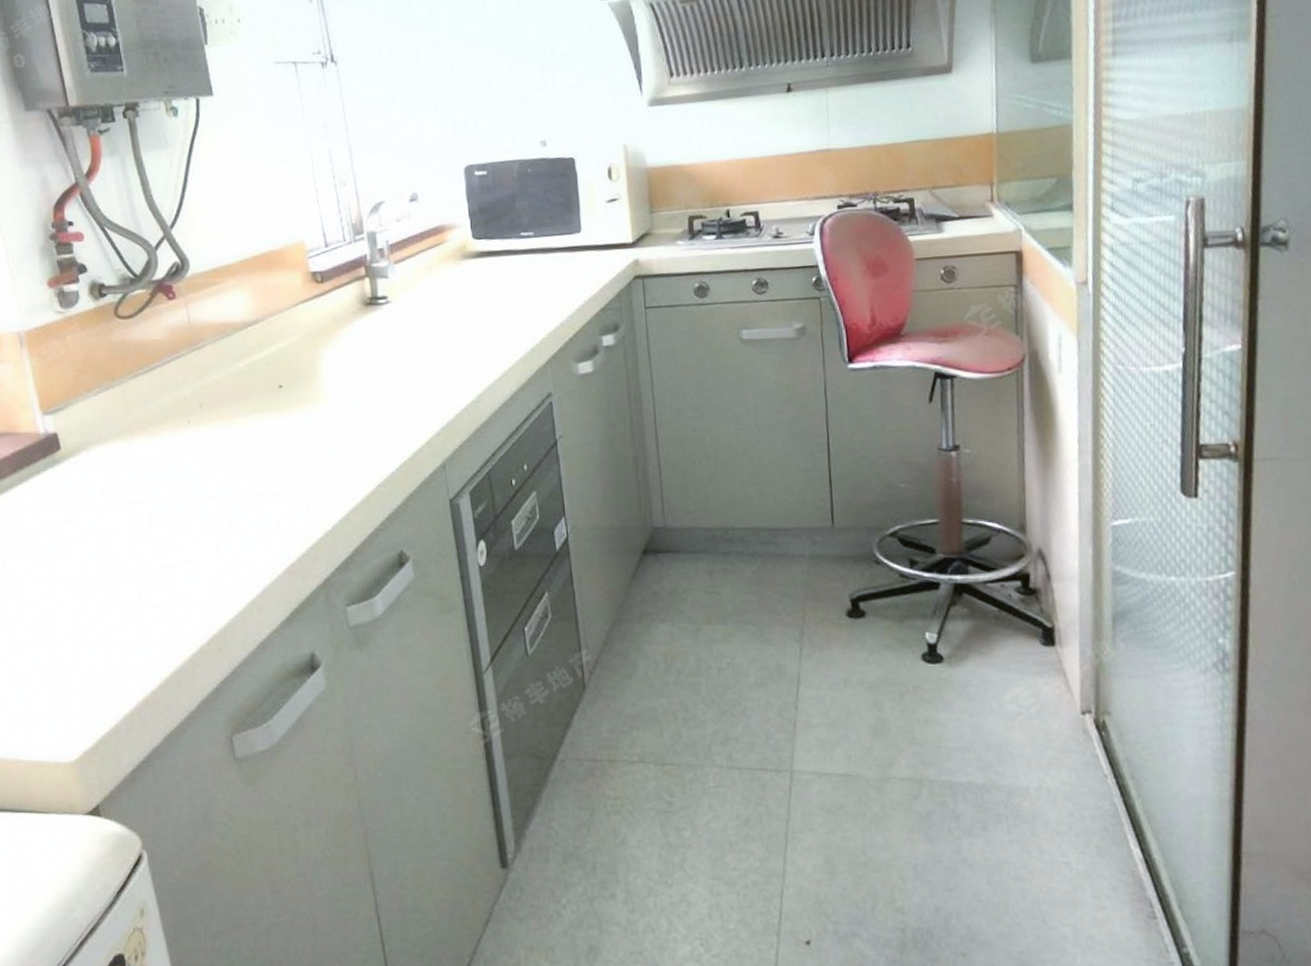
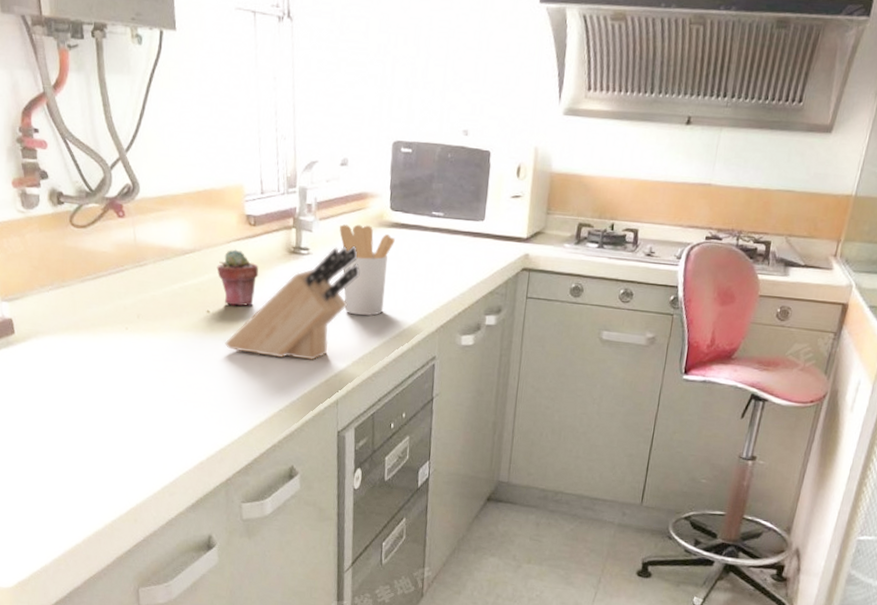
potted succulent: none [285,311,334,375] -> present [216,249,259,307]
knife block: none [304,285,449,426] -> present [225,246,360,360]
utensil holder: none [417,260,483,361] -> present [339,224,395,316]

